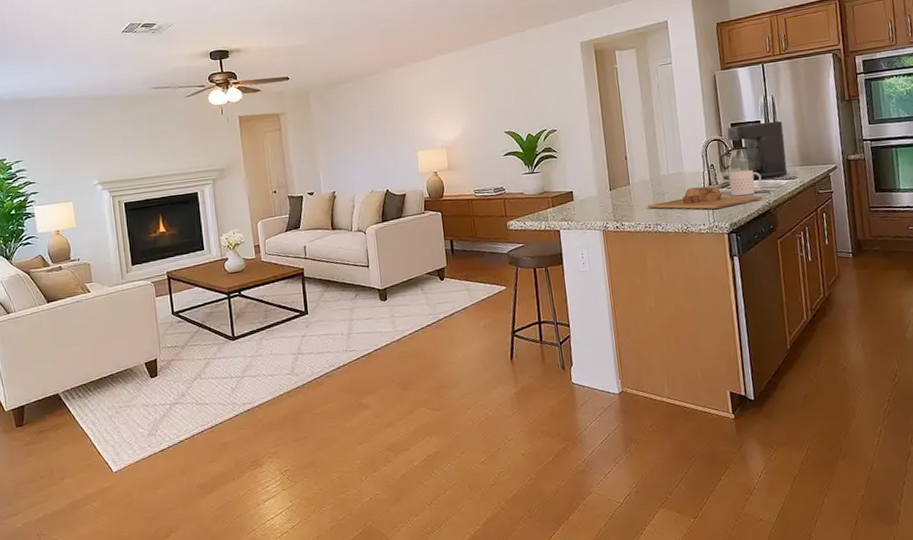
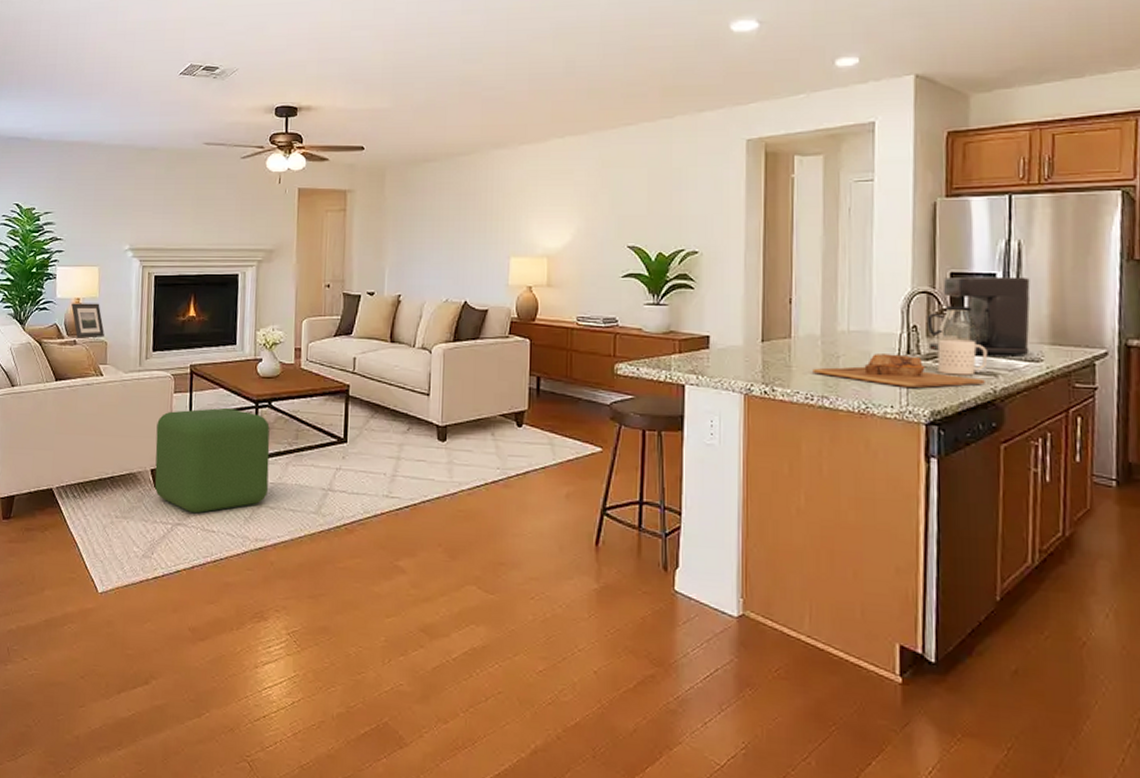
picture frame: none [52,232,86,264] -> present [71,303,105,339]
cube: none [144,301,248,393] -> present [154,407,270,514]

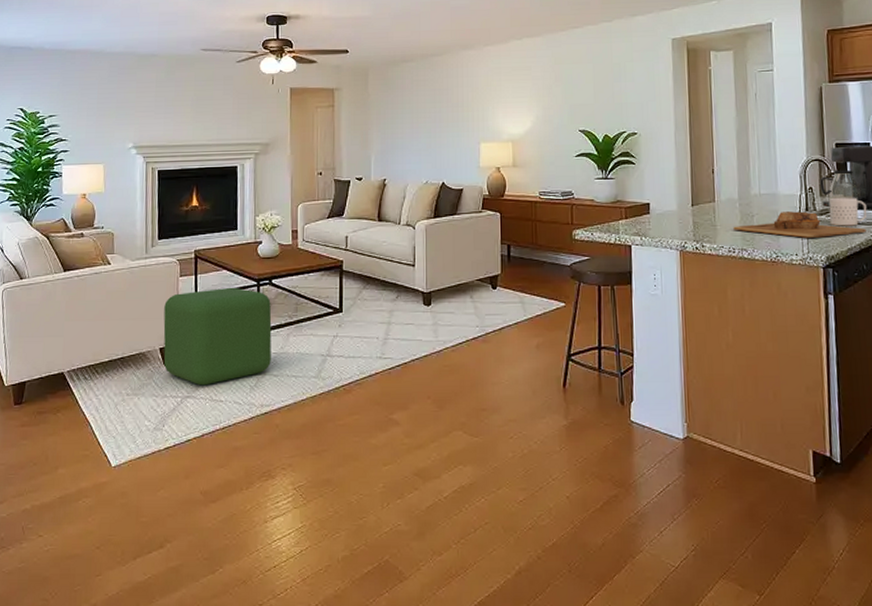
picture frame: present [71,303,105,339] -> none [78,198,111,231]

